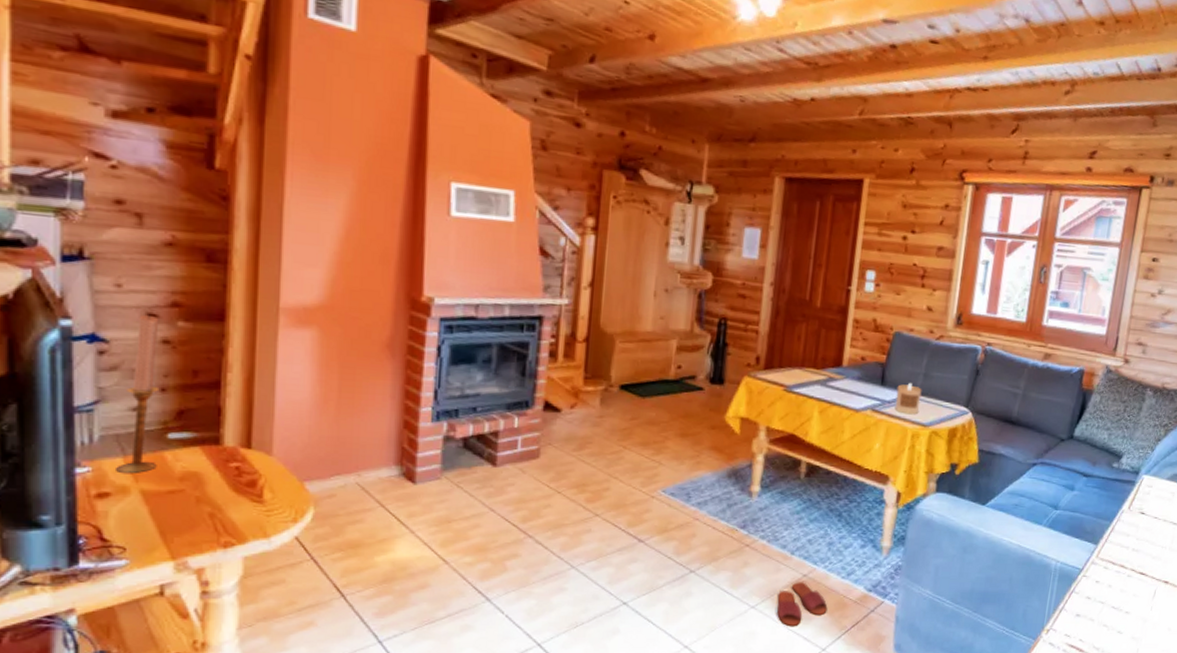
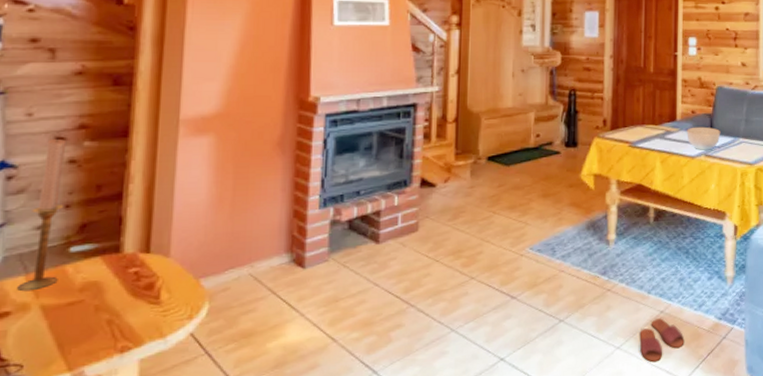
bowl: none [852,376,893,404] -> present [687,126,721,150]
candle: present [894,382,922,415] -> none [724,128,745,156]

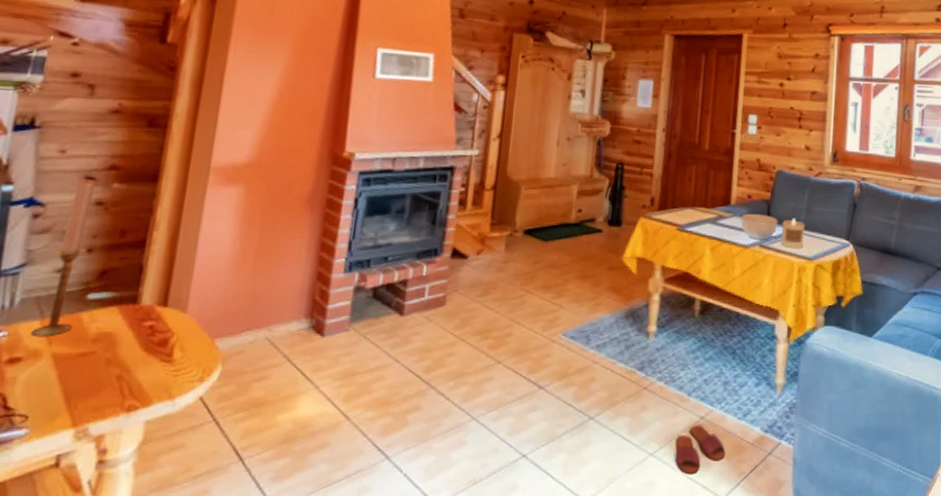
candle: none [724,128,745,156] -> present [781,217,805,249]

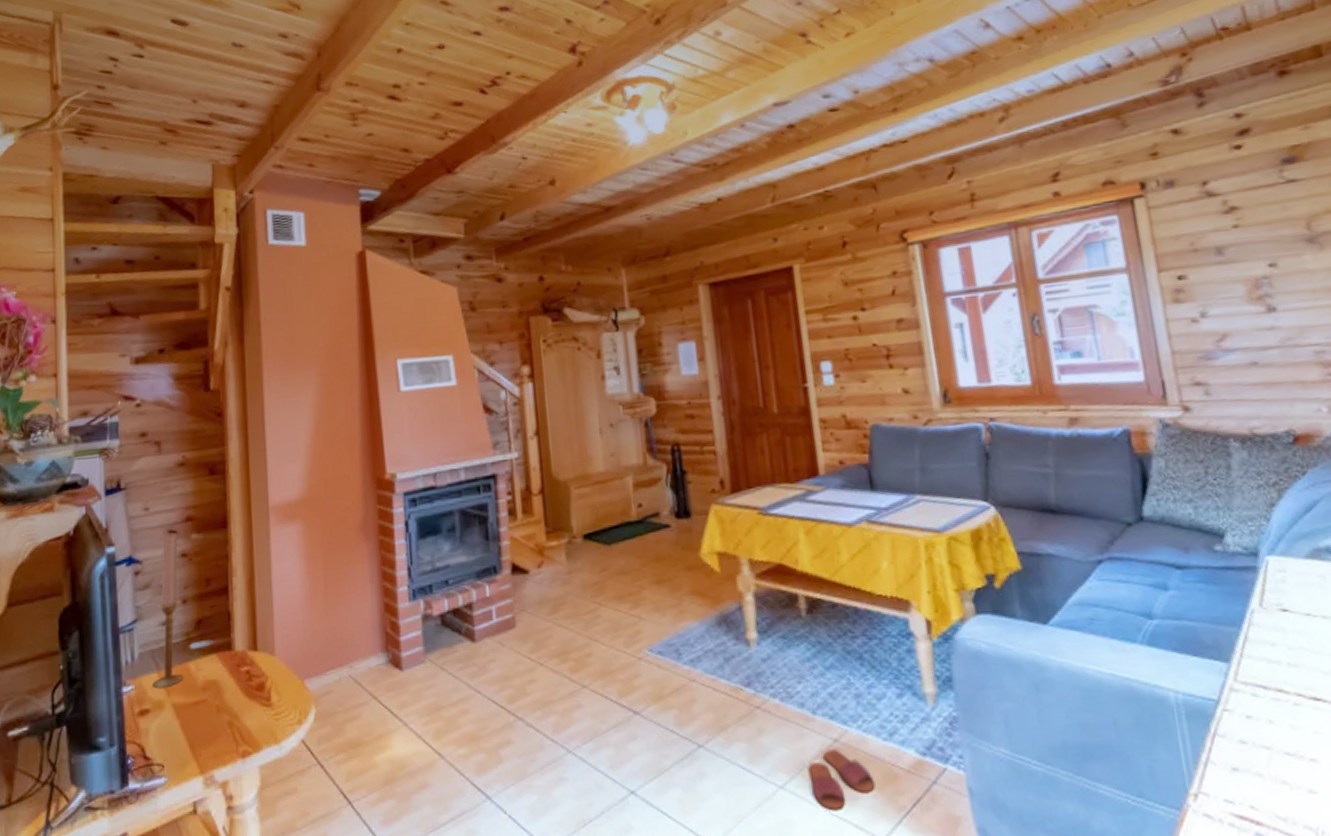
bowl: present [741,213,779,240] -> none [835,481,886,515]
candle: present [781,217,805,249] -> none [891,481,926,521]

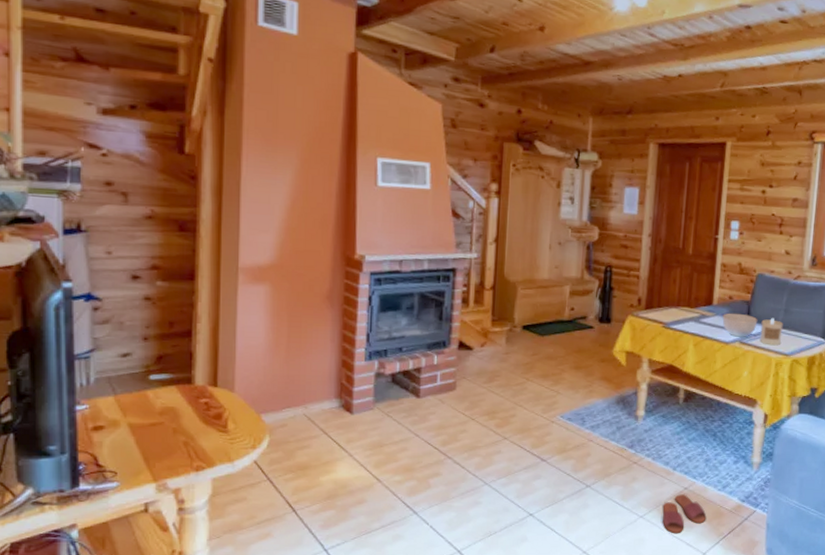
candlestick: present [153,531,184,689] -> none [108,276,143,410]
bowl: none [835,481,886,515] -> present [722,313,758,337]
candle: none [891,481,926,521] -> present [759,317,783,346]

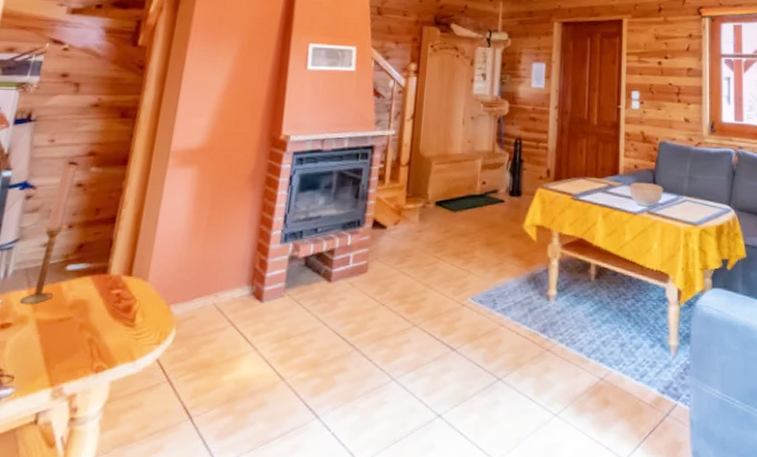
candlestick: none [108,276,143,410] -> present [20,163,78,305]
slippers: present [661,493,707,534] -> none [578,385,625,436]
candle: present [759,317,783,346] -> none [667,185,689,215]

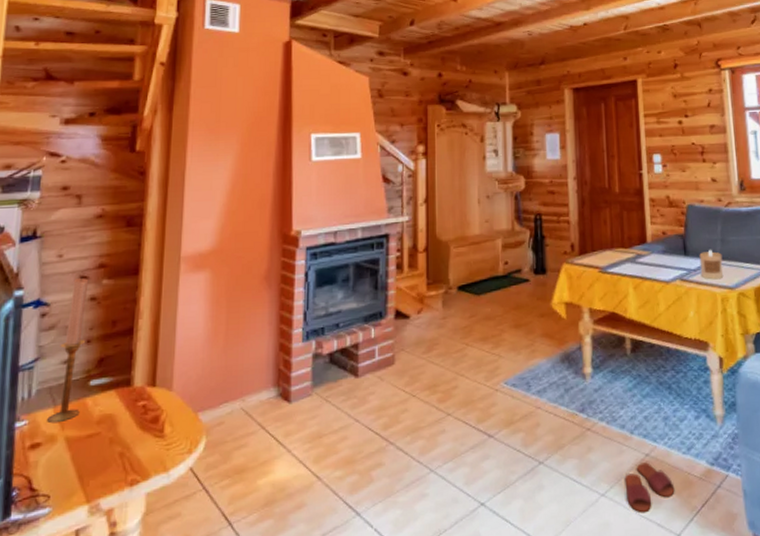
slippers: none [578,385,625,436] -> present [624,461,675,513]
bowl: present [629,182,664,207] -> none [658,248,696,275]
candle: none [667,185,689,215] -> present [699,249,723,280]

